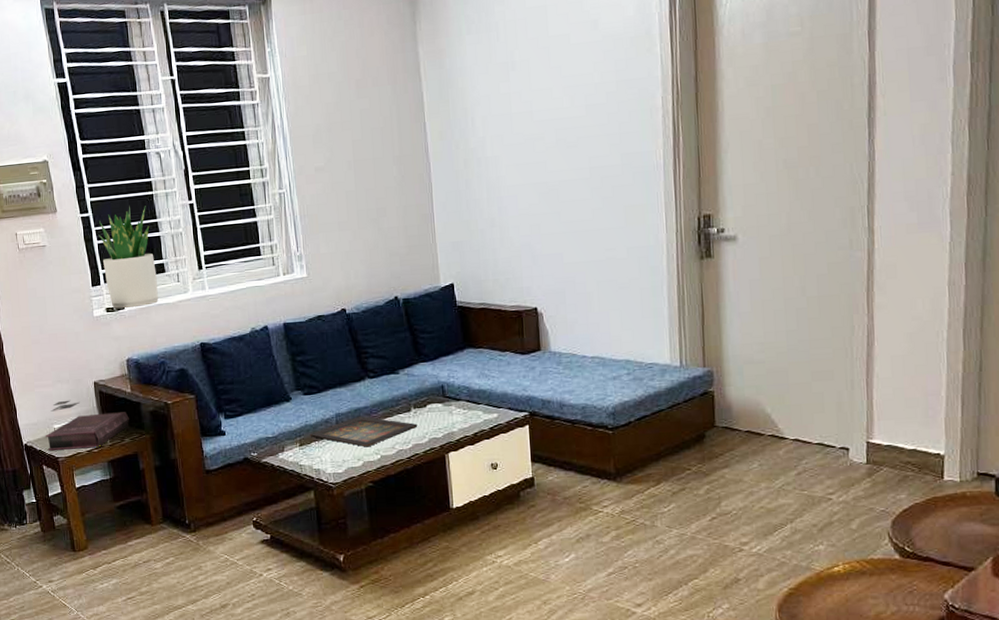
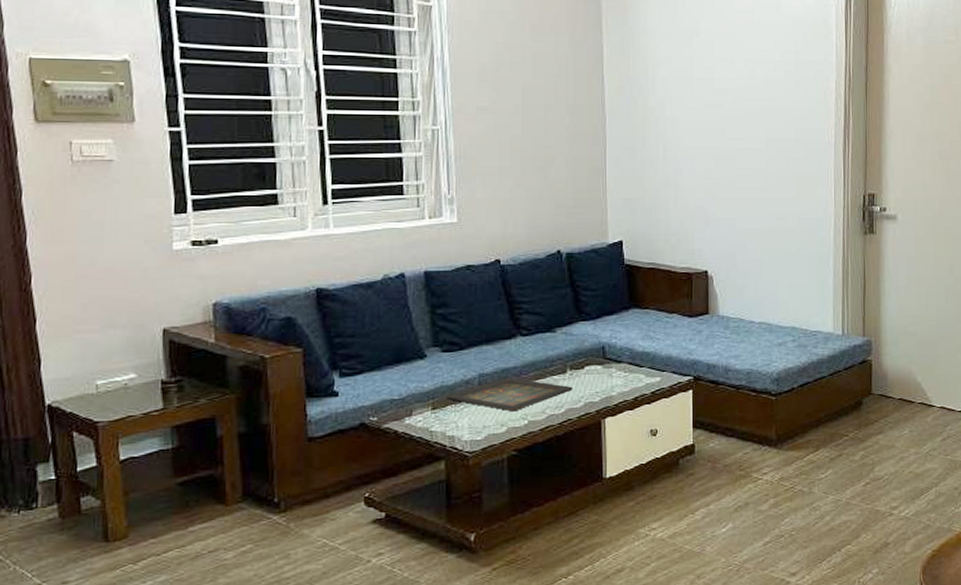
book: present [45,400,129,451] -> none [80,350,209,413]
planter: present [98,206,158,309] -> none [191,125,266,243]

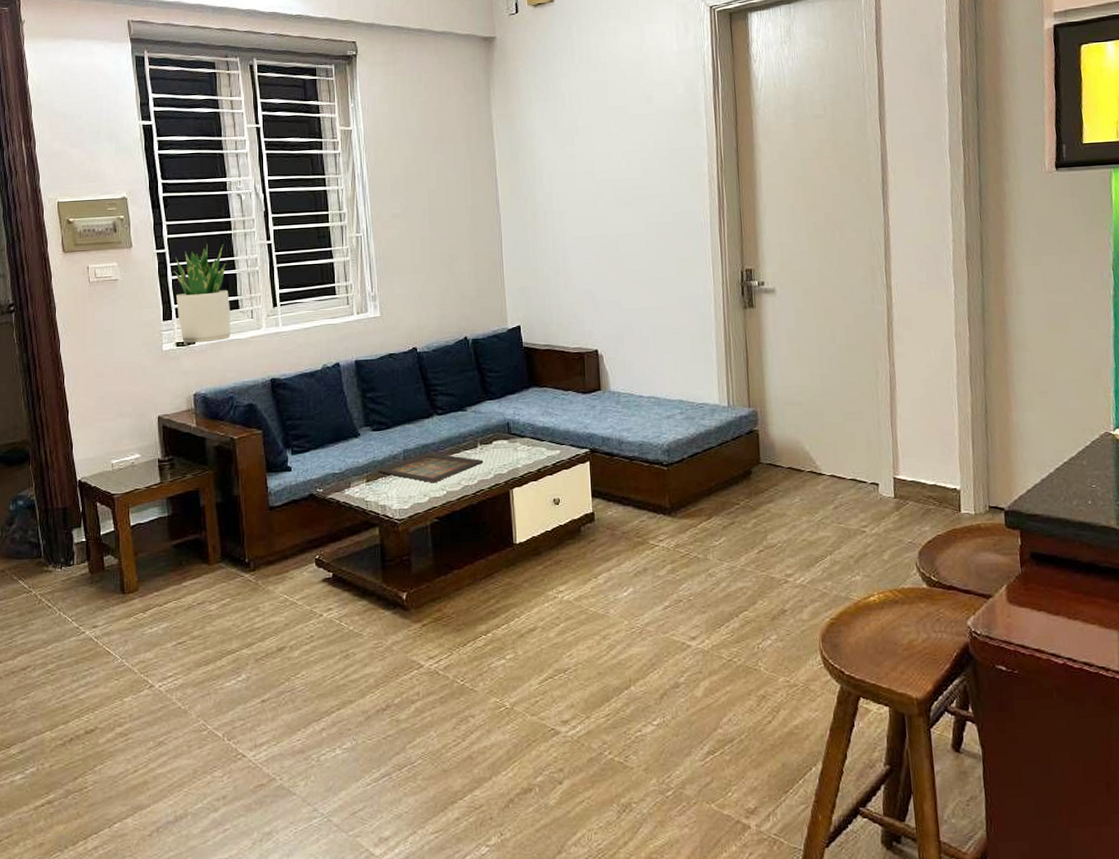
planter: none [191,125,266,243] -> present [173,244,231,344]

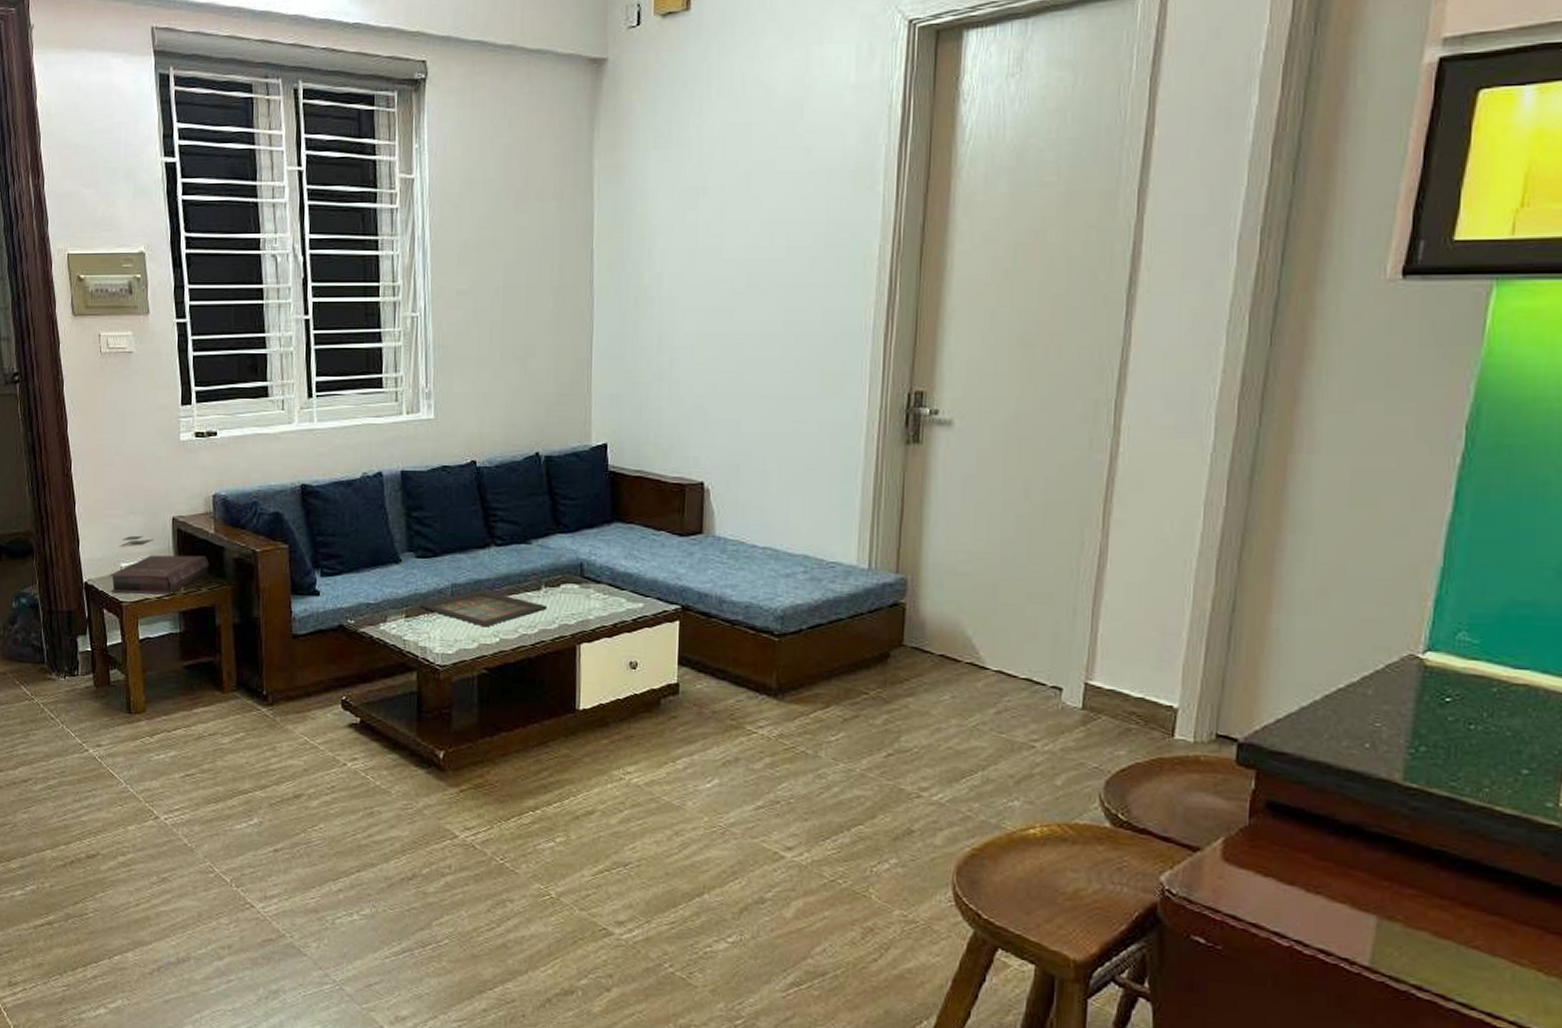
book: none [101,434,192,487] -> present [109,535,209,595]
planter: present [173,244,231,344] -> none [195,315,258,435]

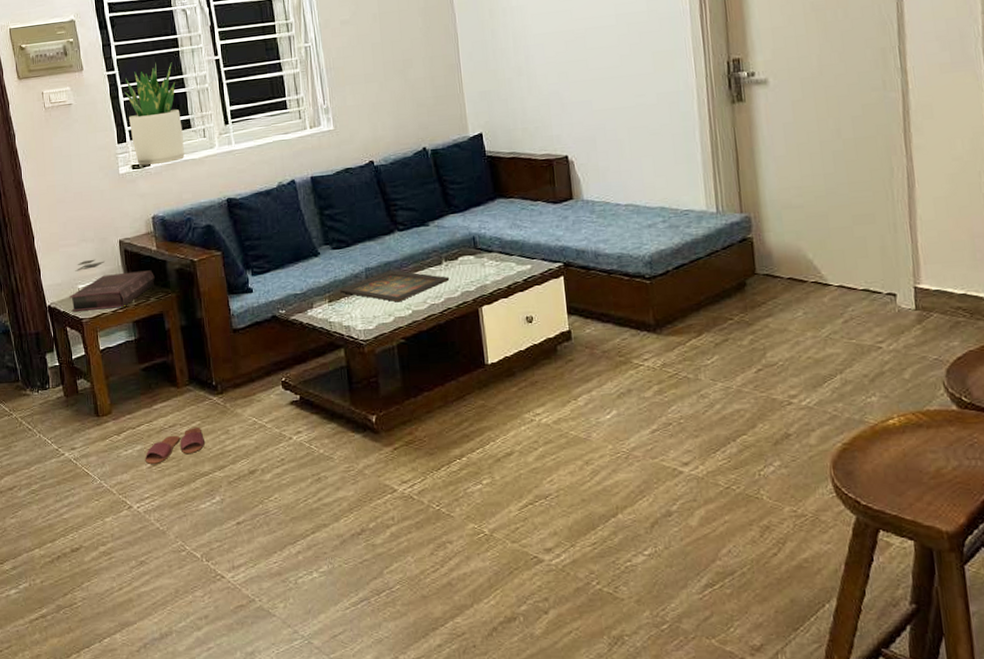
slippers: none [178,739,247,774] -> present [145,427,205,464]
planter: none [195,315,258,435] -> present [124,62,184,166]

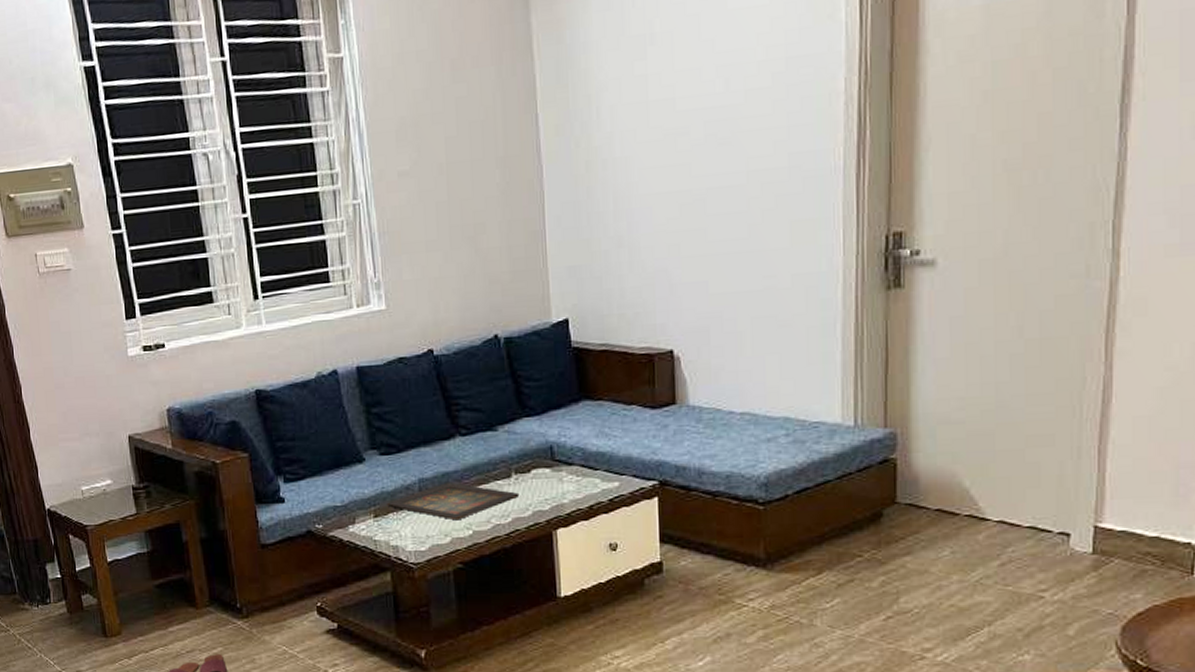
book: present [69,259,155,312] -> none [71,457,170,517]
planter: present [124,62,184,166] -> none [133,220,205,348]

